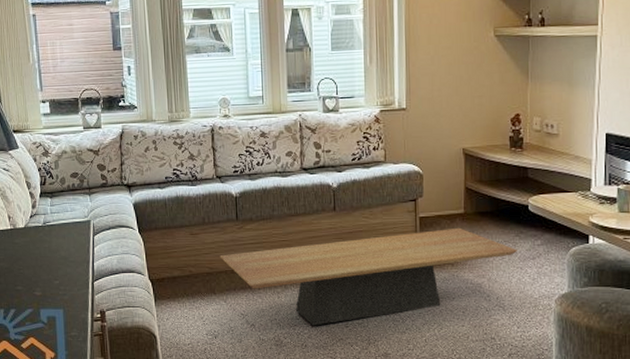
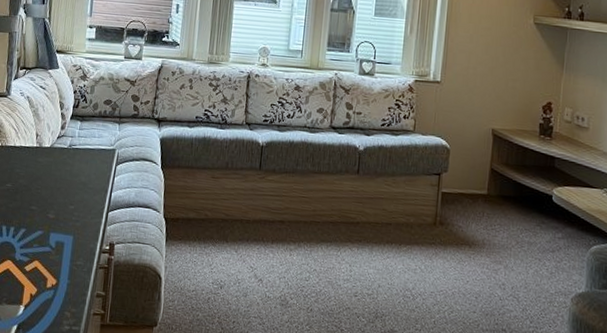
coffee table: present [220,227,517,326] -> none [237,202,537,290]

